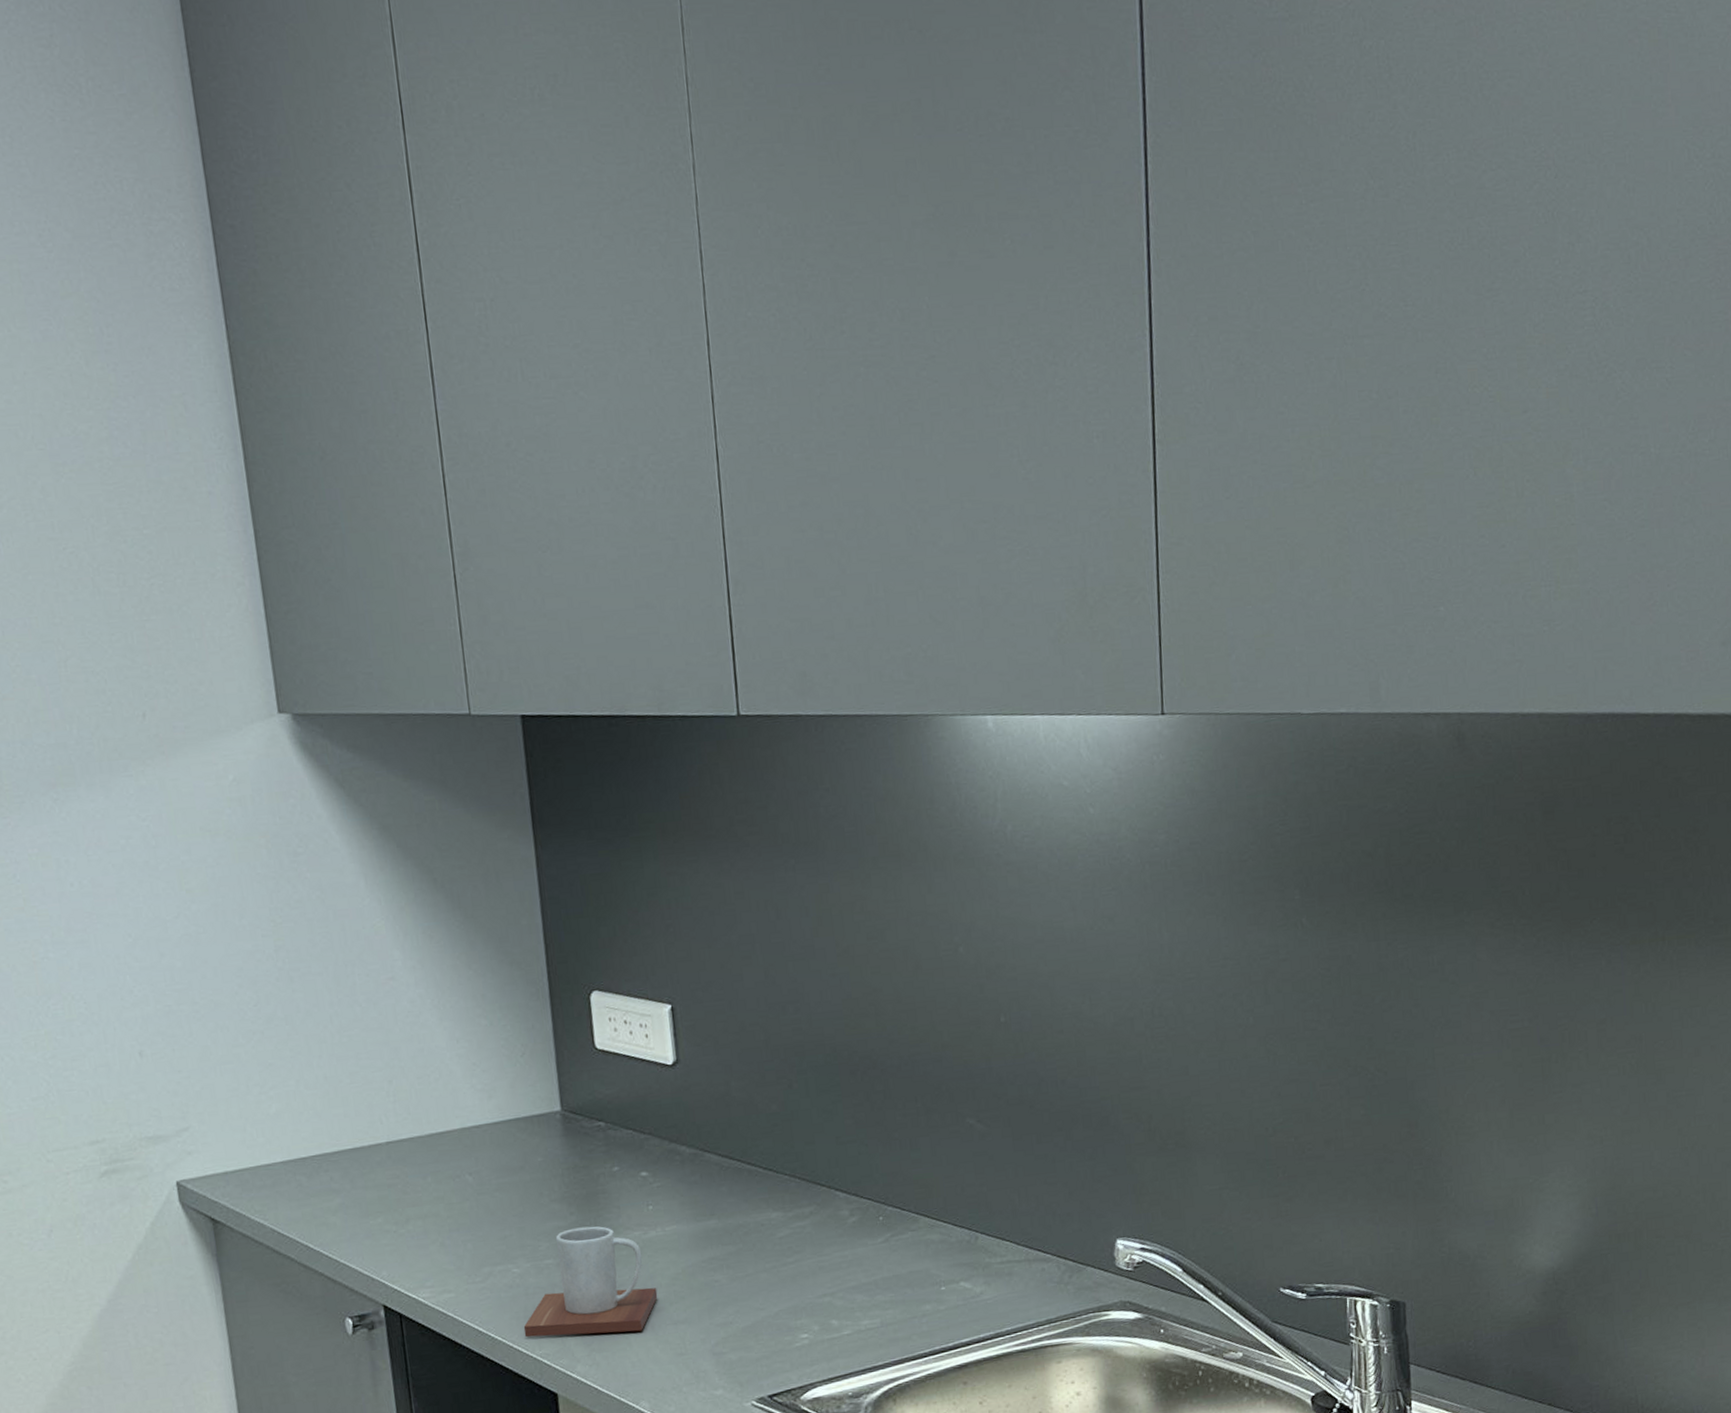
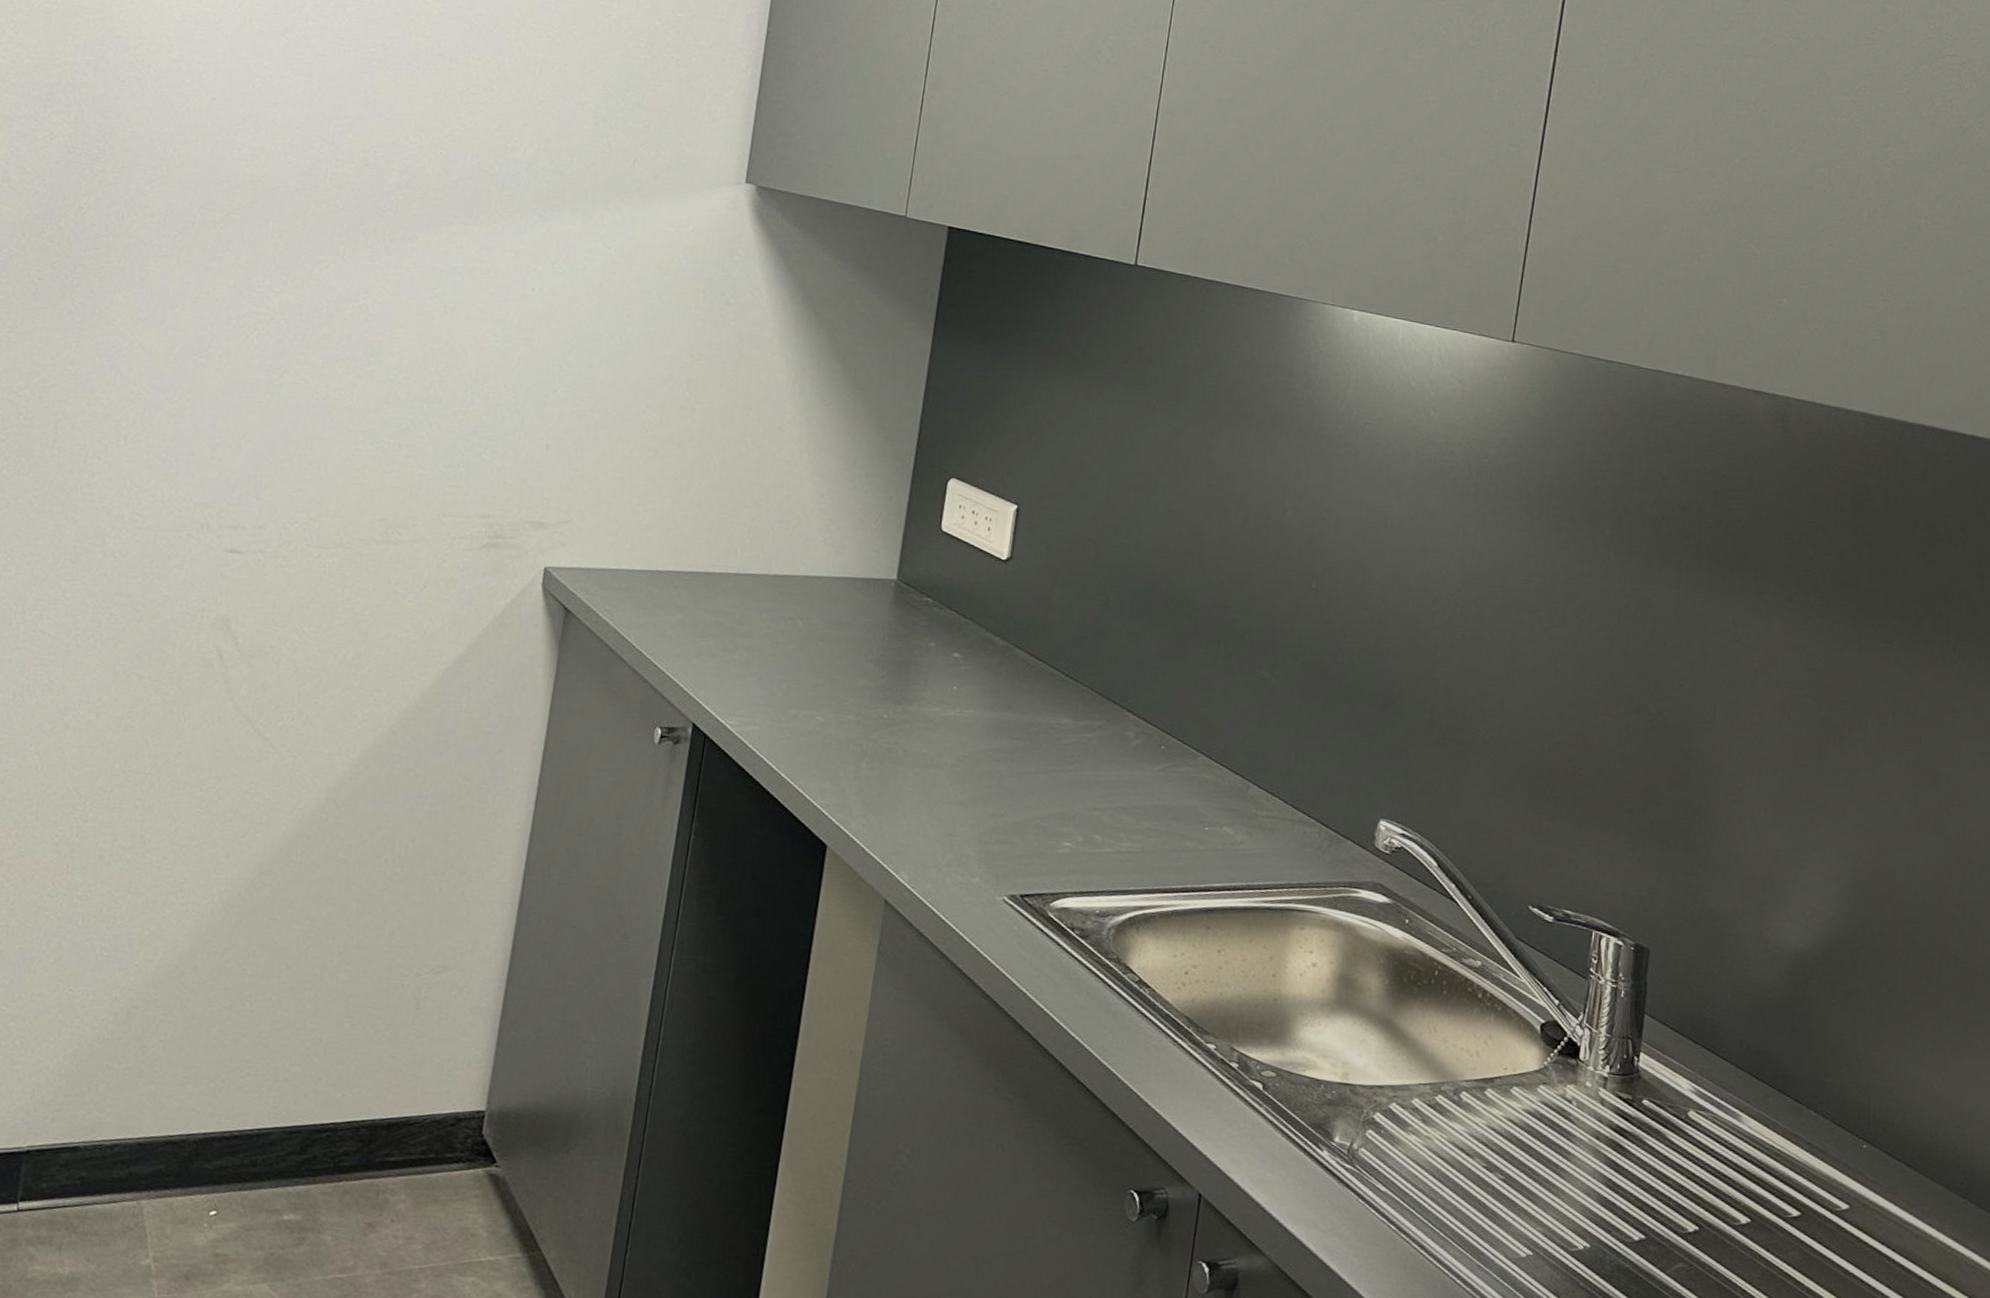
mug: present [523,1226,658,1338] -> none [811,691,942,803]

